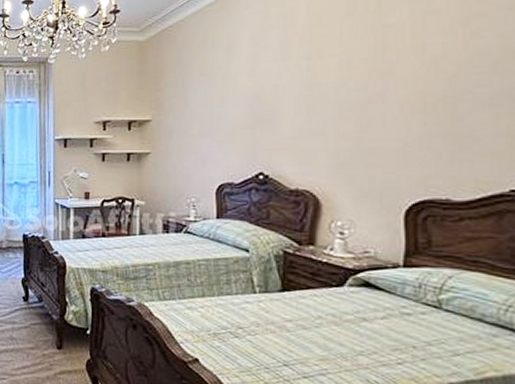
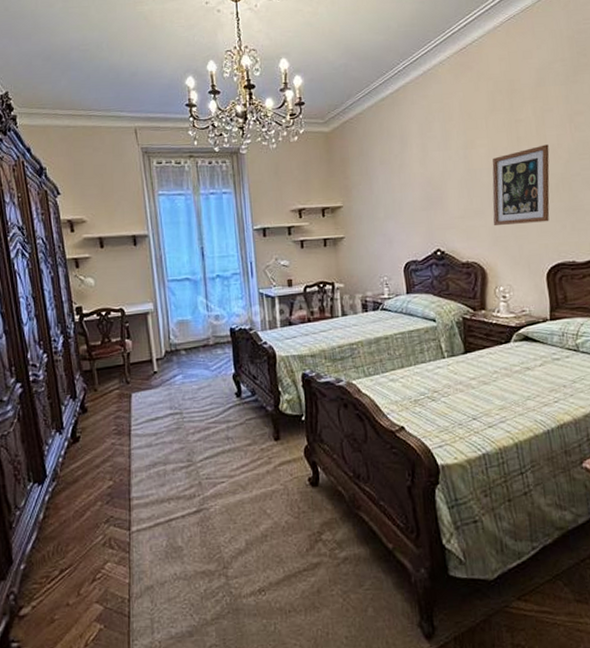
wall art: none [336,54,428,149] -> present [492,144,550,225]

